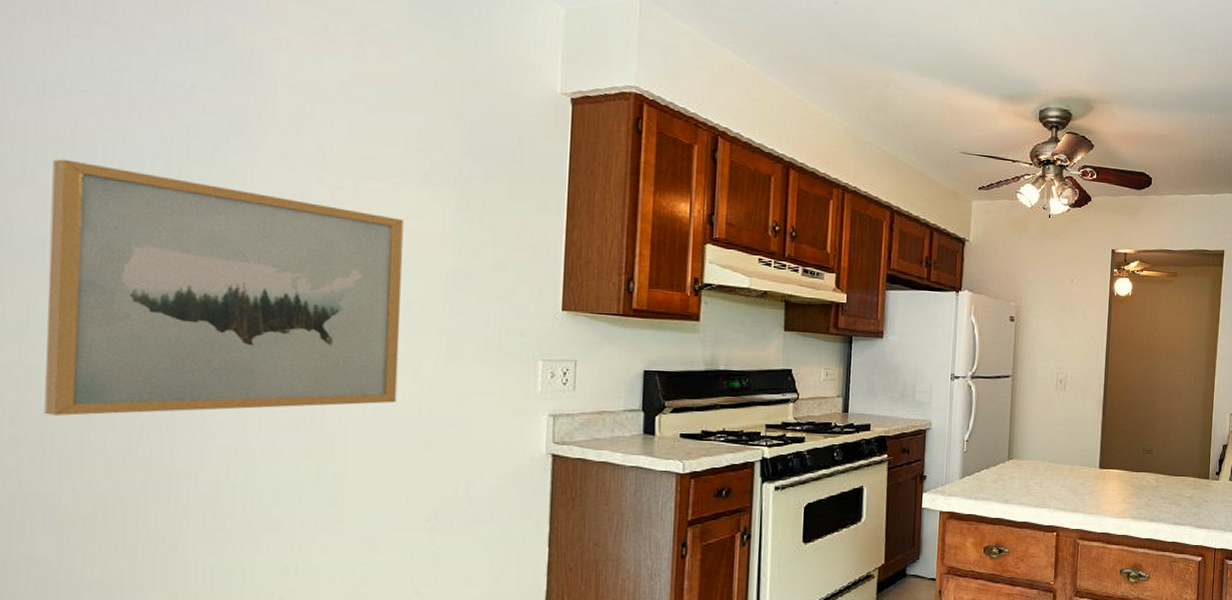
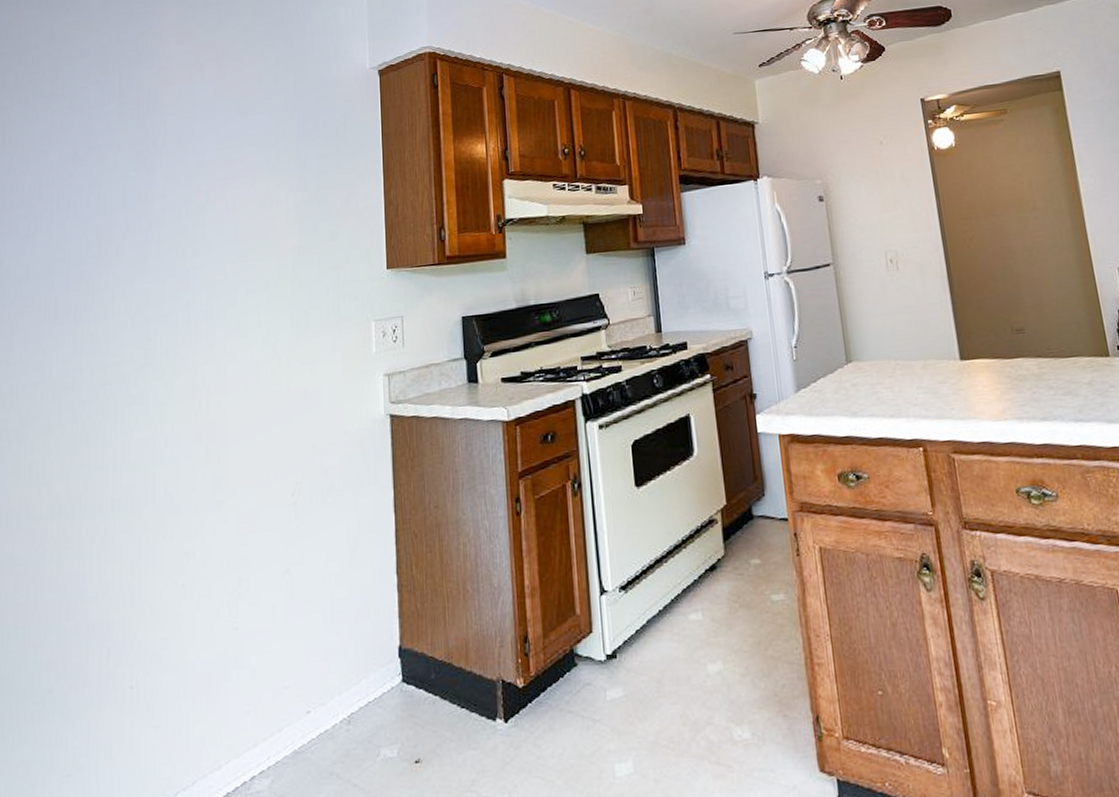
wall art: present [44,159,404,416] -> none [21,208,262,427]

